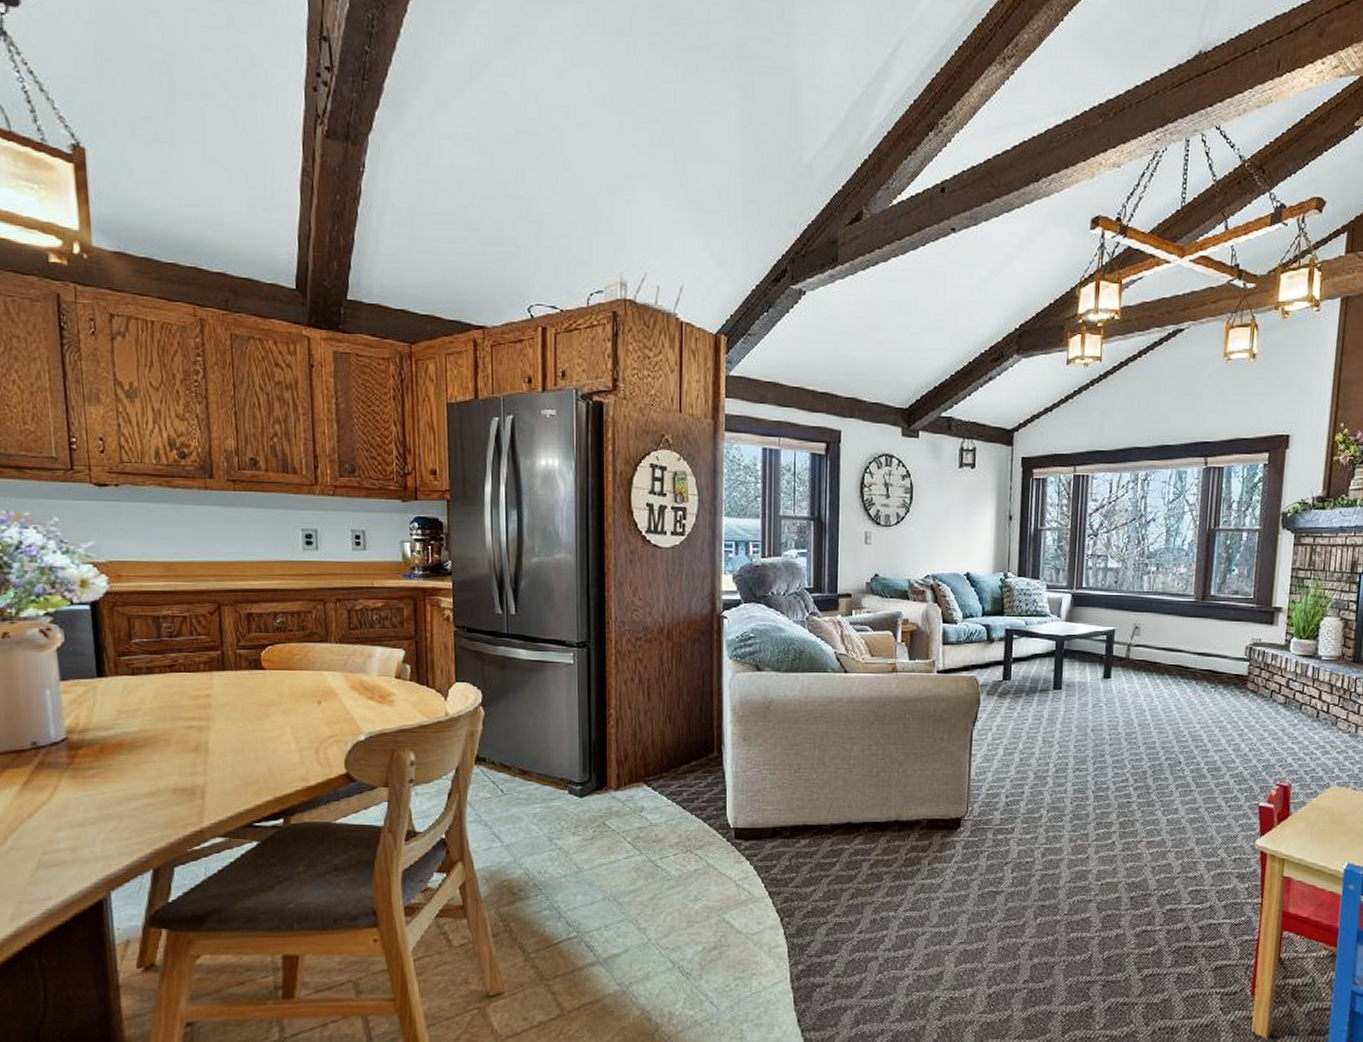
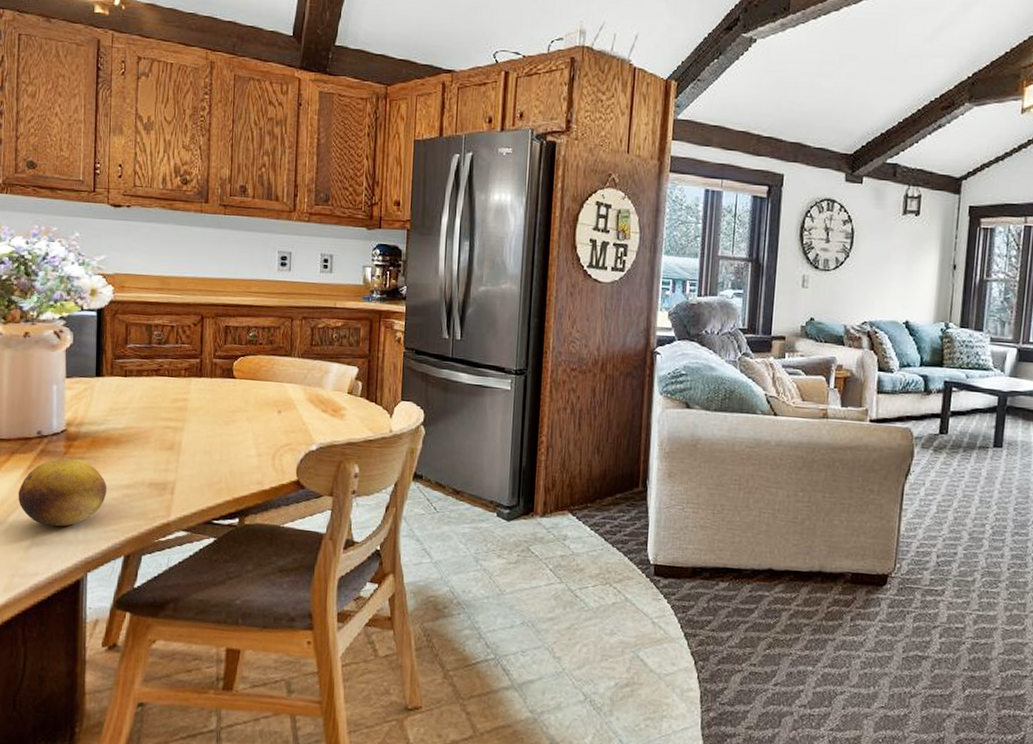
fruit: none [15,768,125,845] -> present [18,457,107,527]

